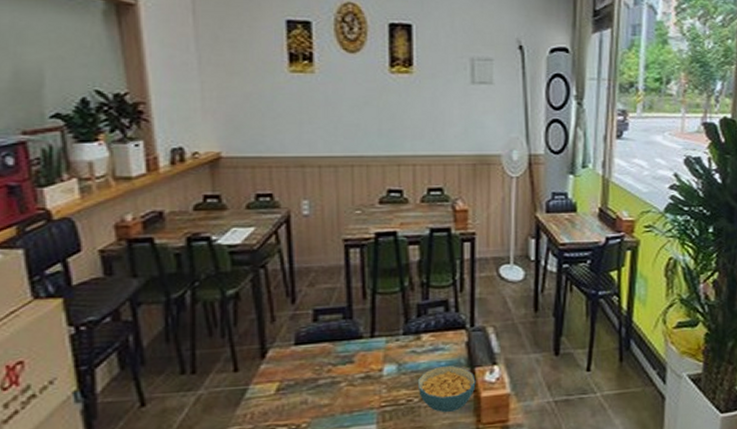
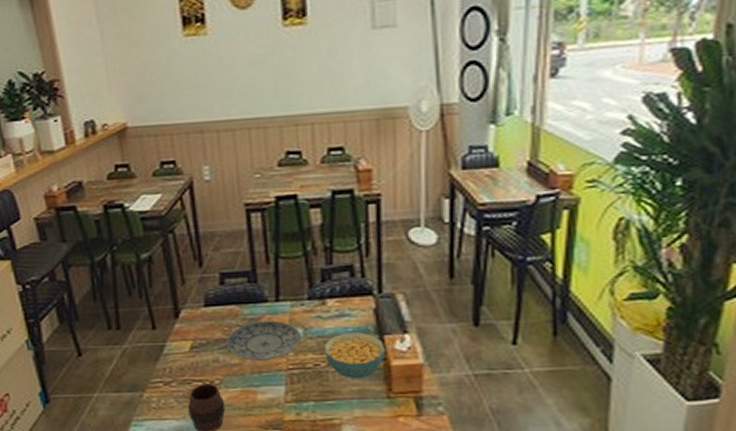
plate: none [317,357,396,400] -> present [227,320,302,360]

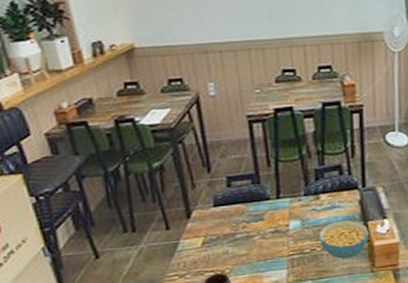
plate: present [227,320,302,360] -> none [235,215,300,250]

